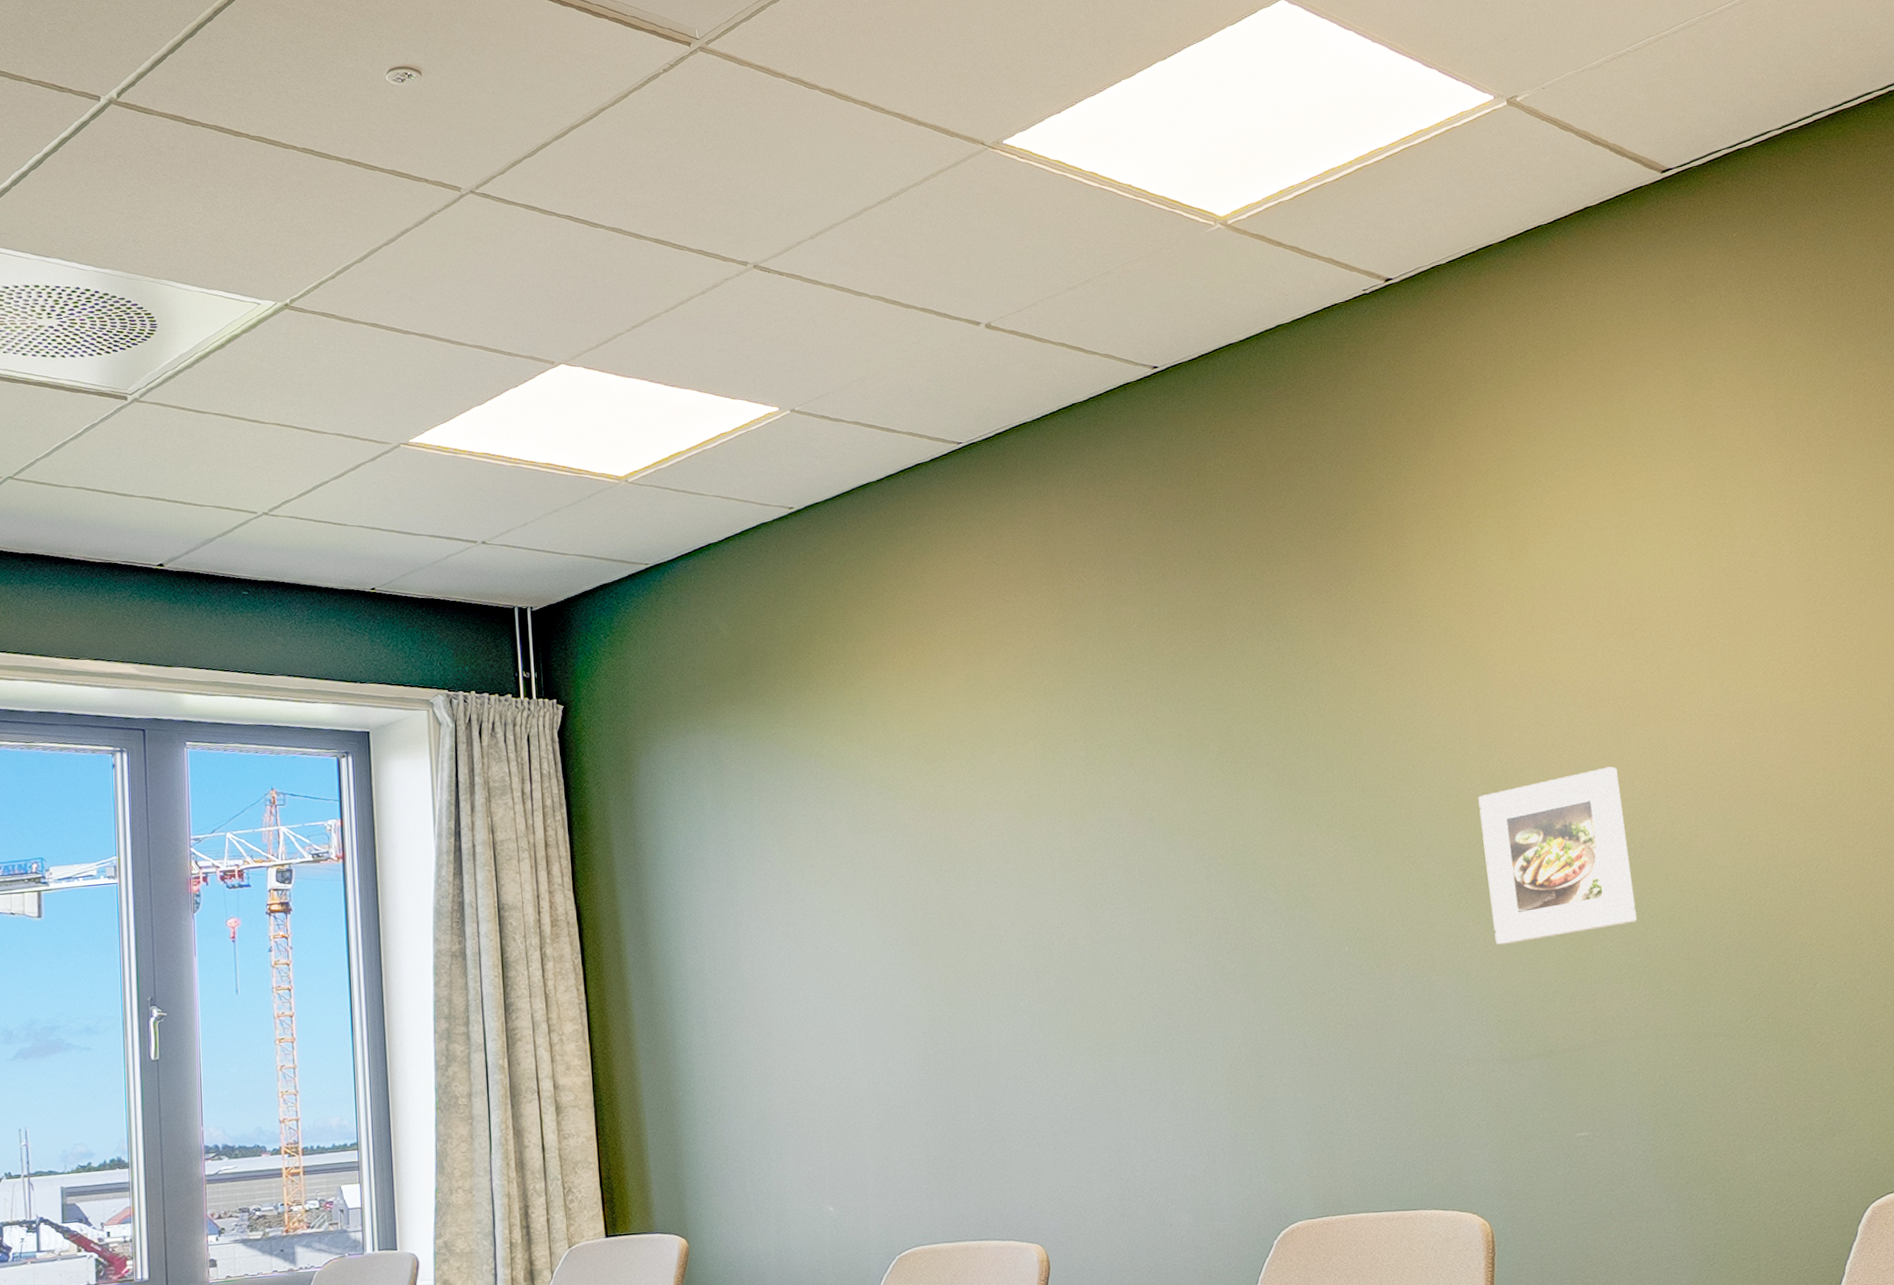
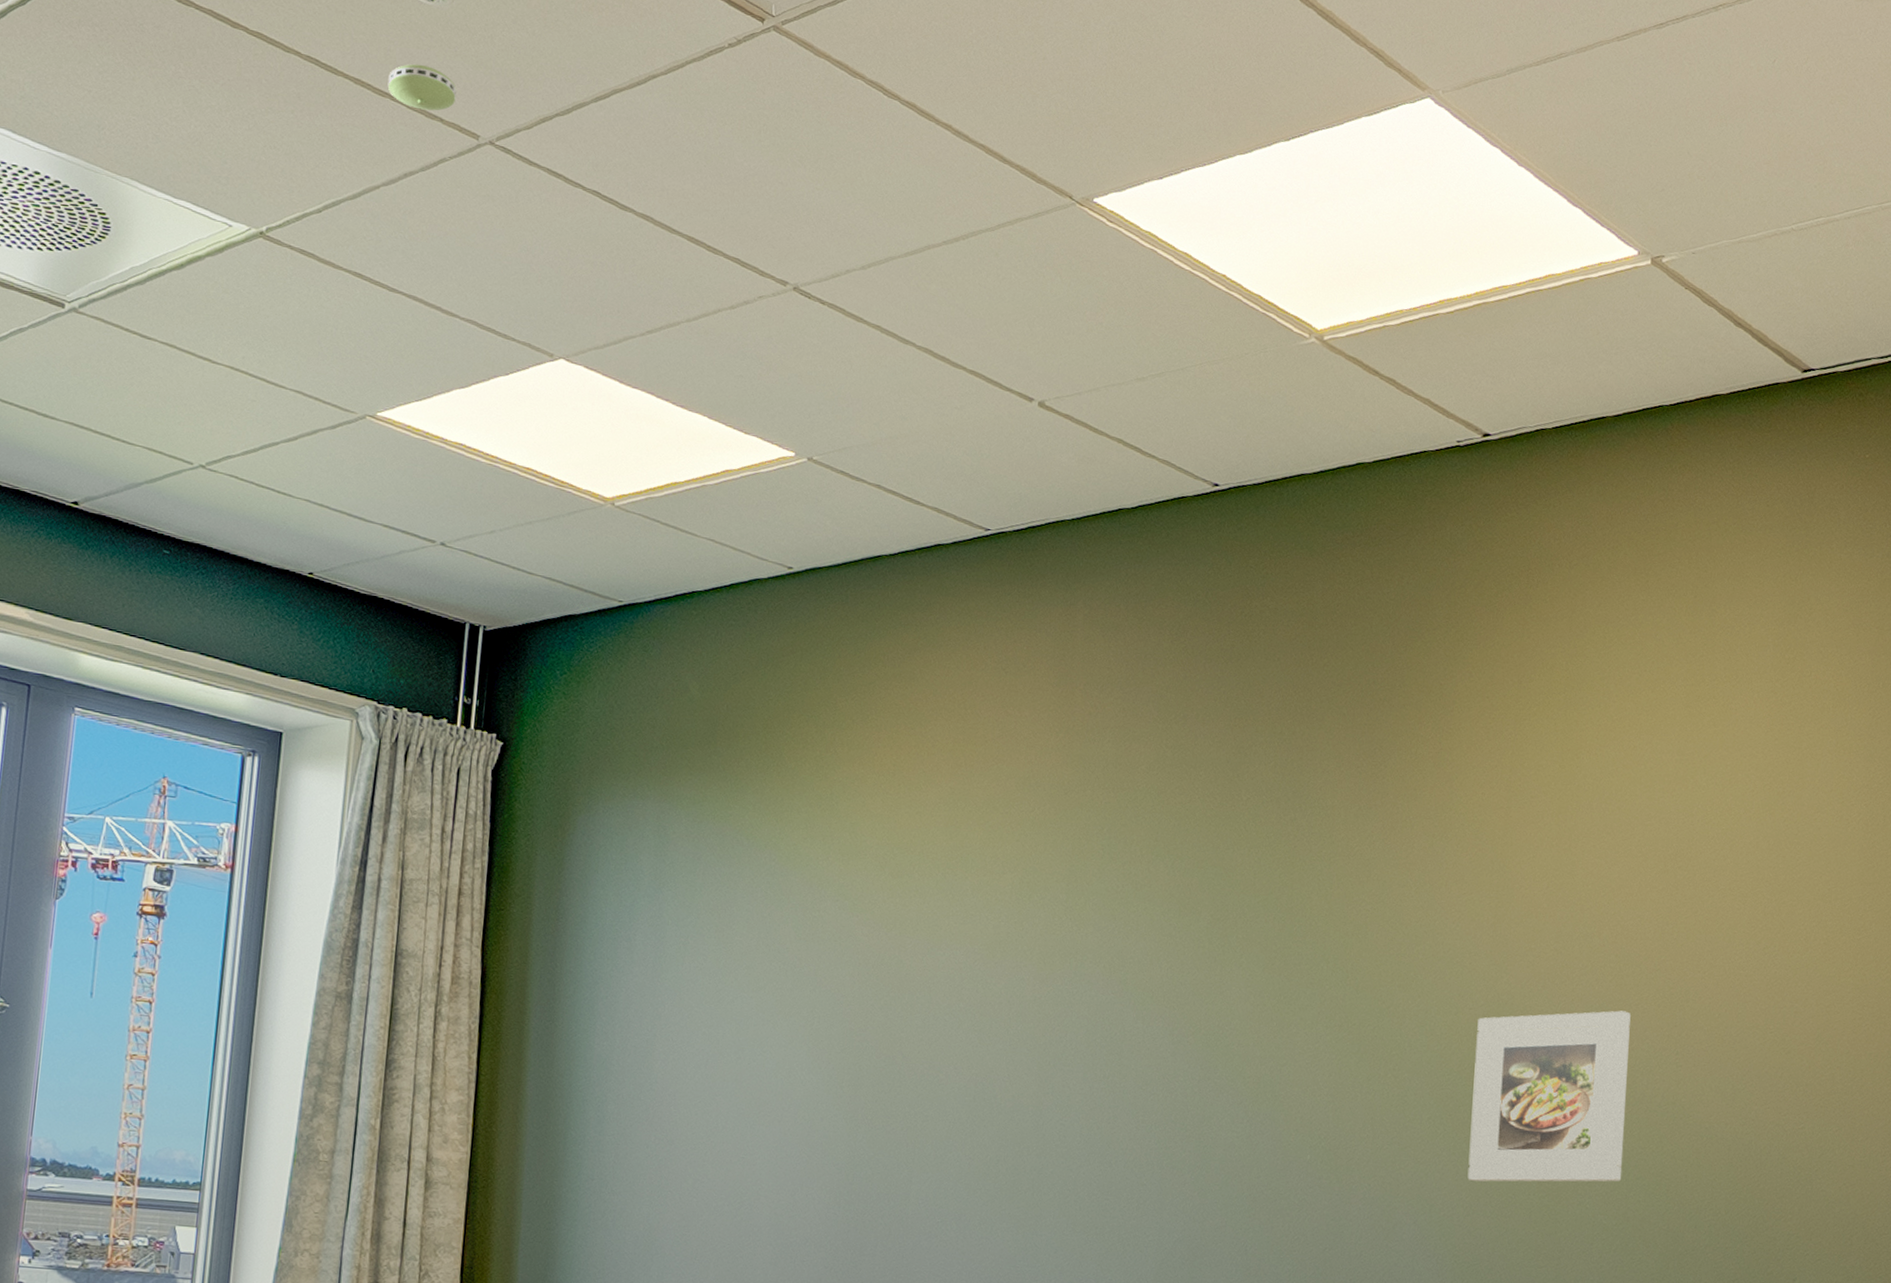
smoke detector: none [375,137,436,175] -> present [387,63,457,111]

